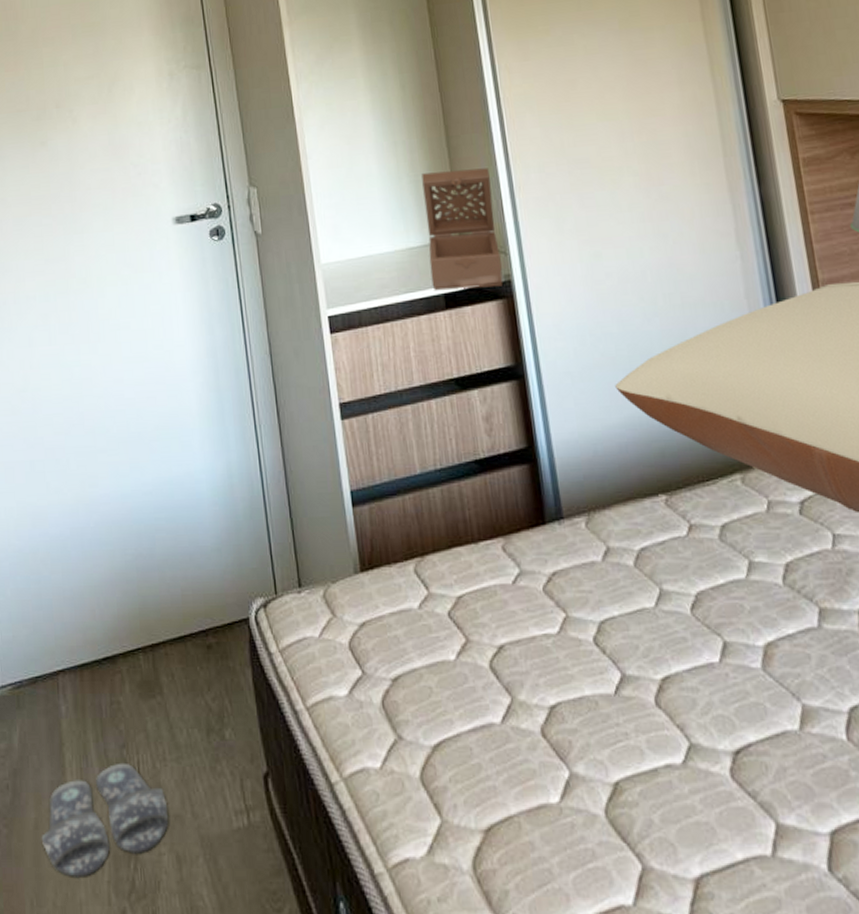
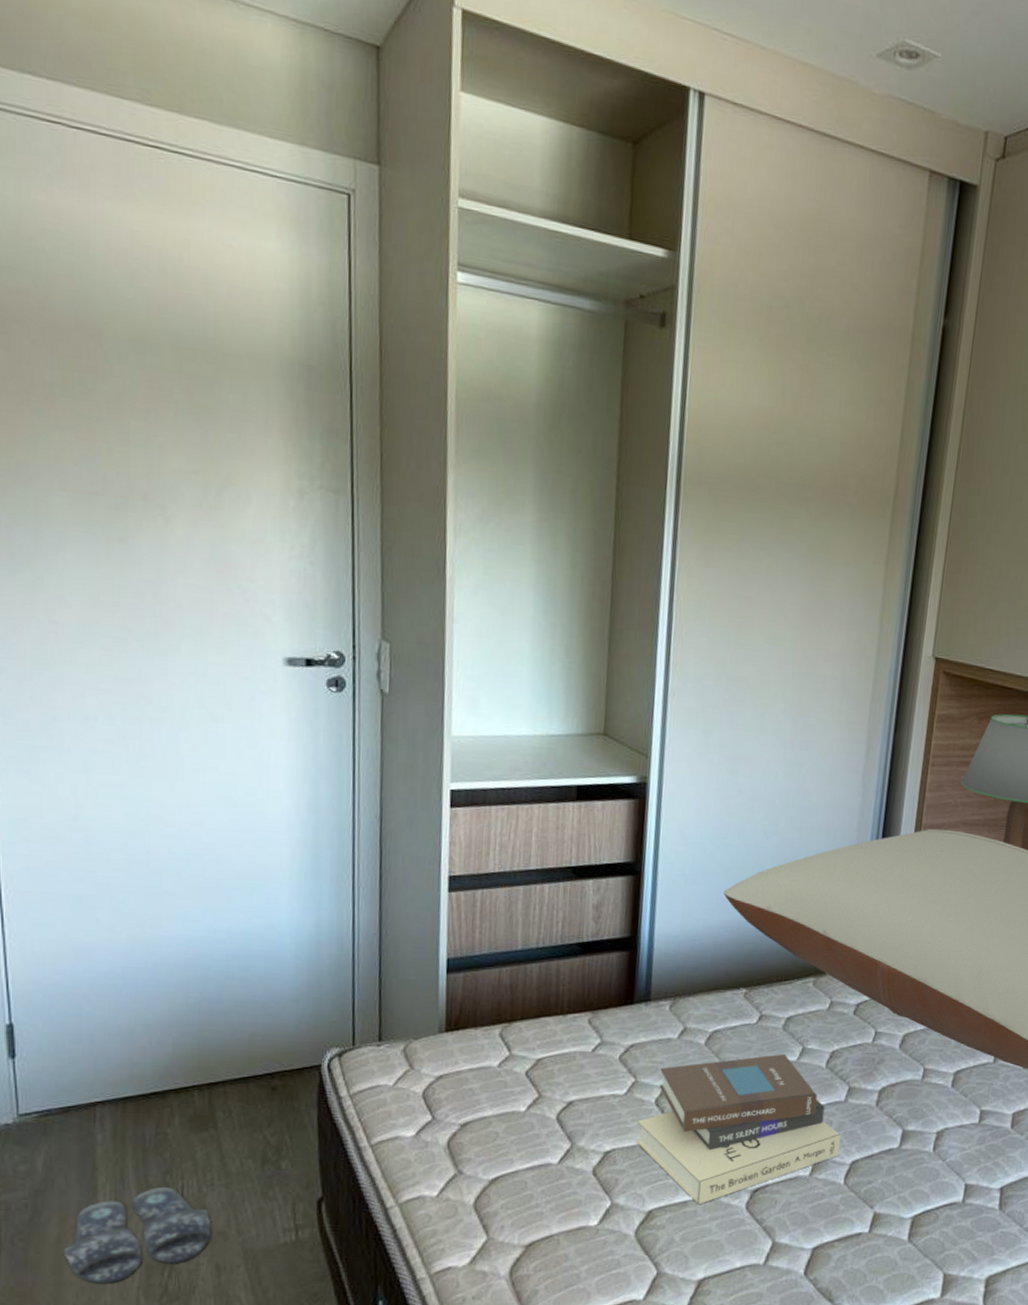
jewelry box: present [421,168,503,291] -> none [566,662,647,787]
books: none [579,570,830,772] -> present [636,1053,841,1204]

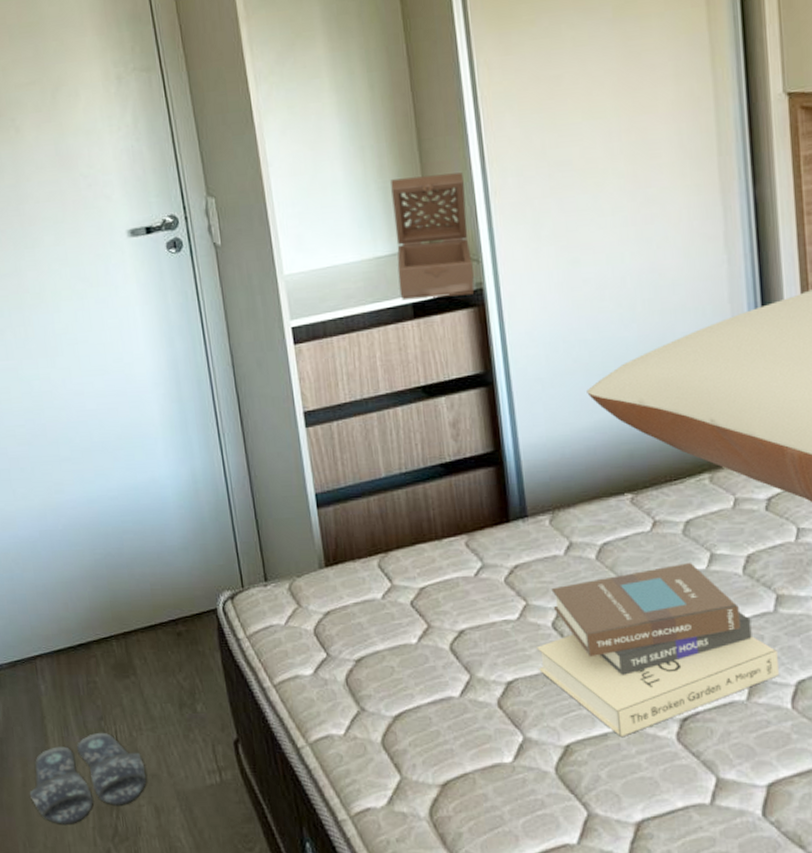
jewelry box: none [566,662,647,787] -> present [390,172,475,301]

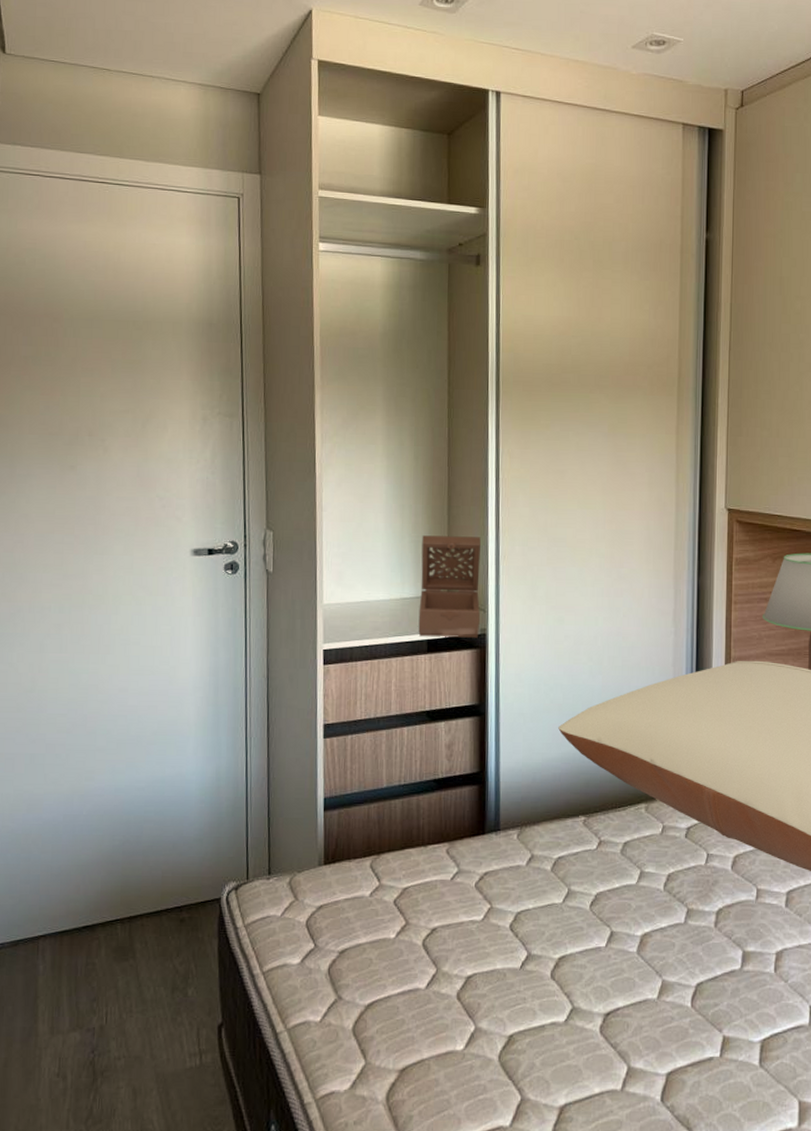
slippers: present [29,732,146,824] -> none [9,1013,130,1106]
books: present [537,562,779,736] -> none [494,877,684,1028]

